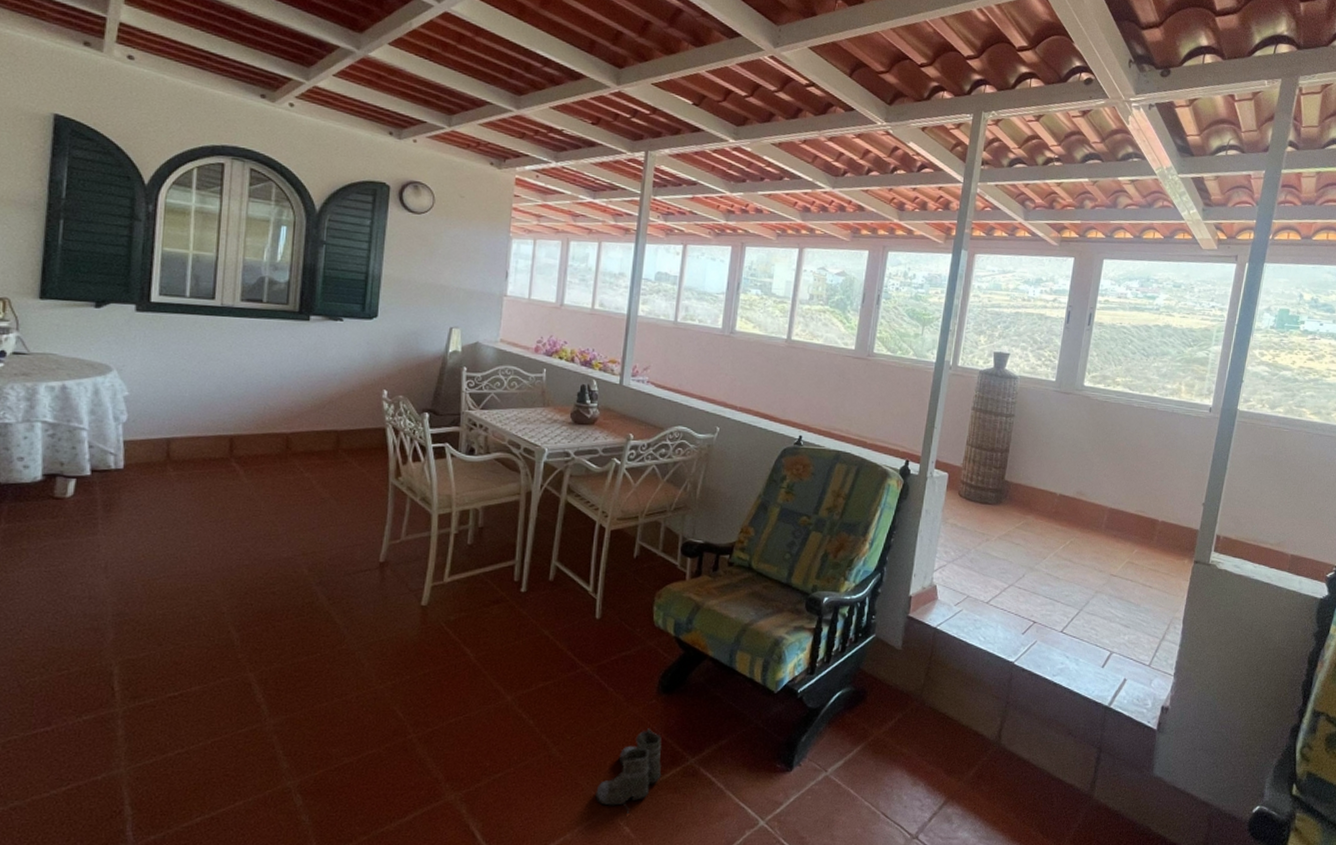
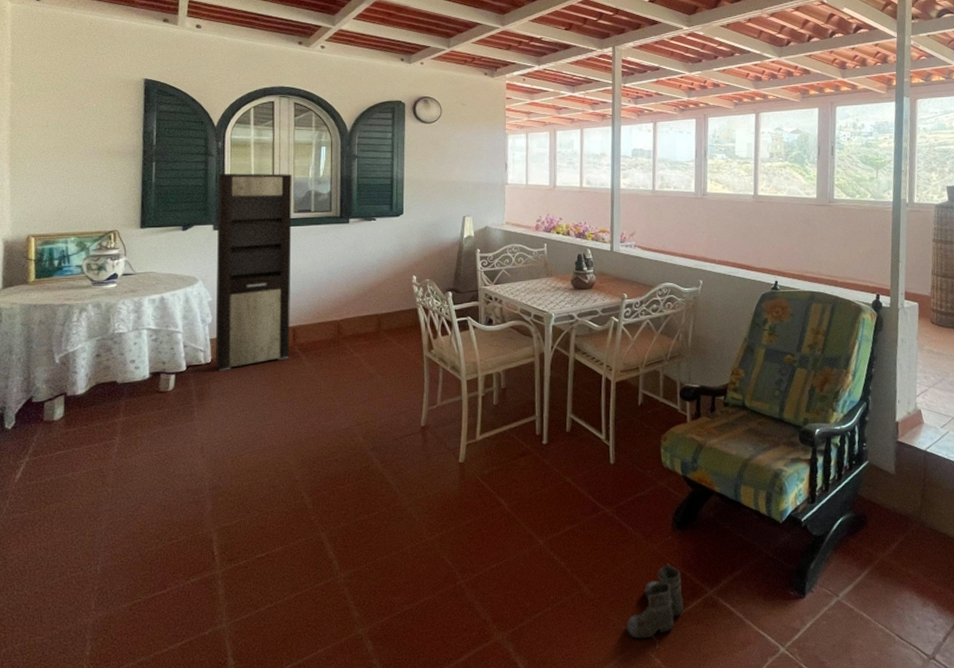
cabinet: none [129,242,241,480] -> present [216,173,292,371]

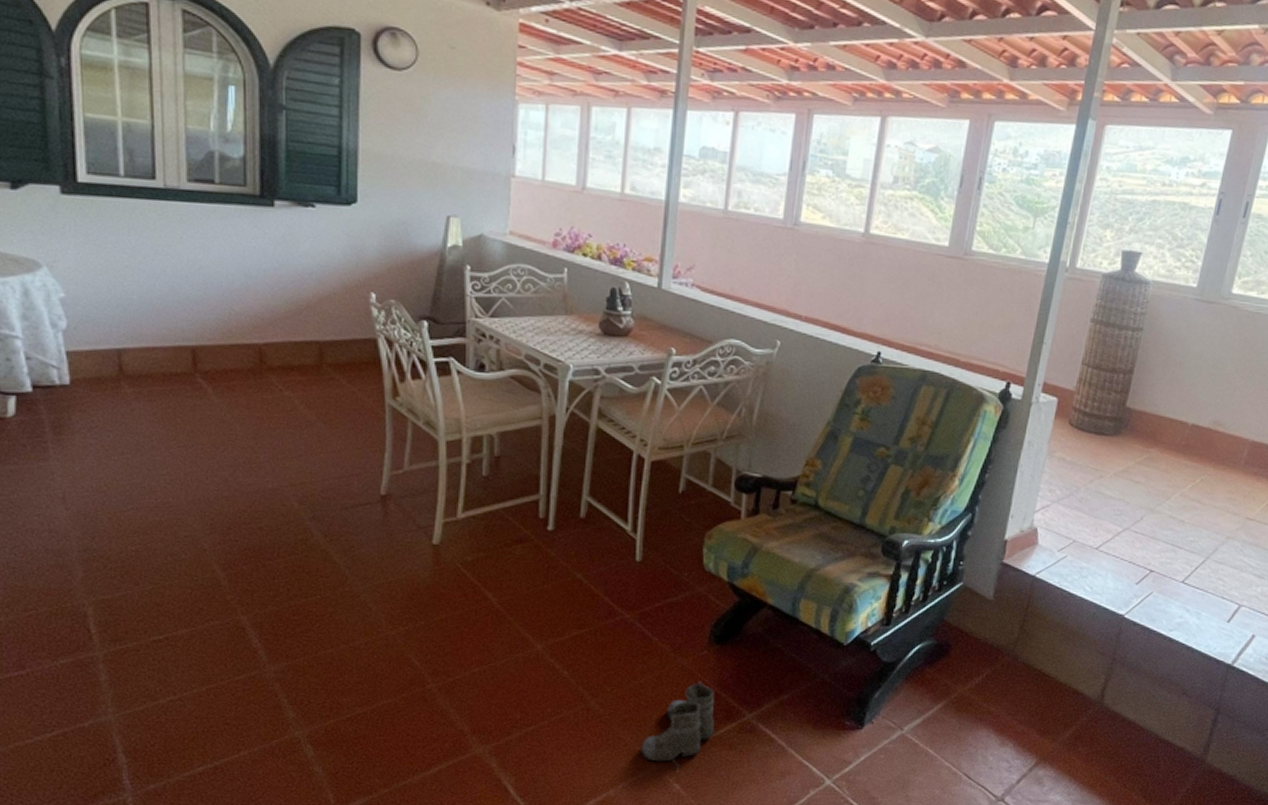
cabinet: present [216,173,292,371] -> none [63,106,189,398]

